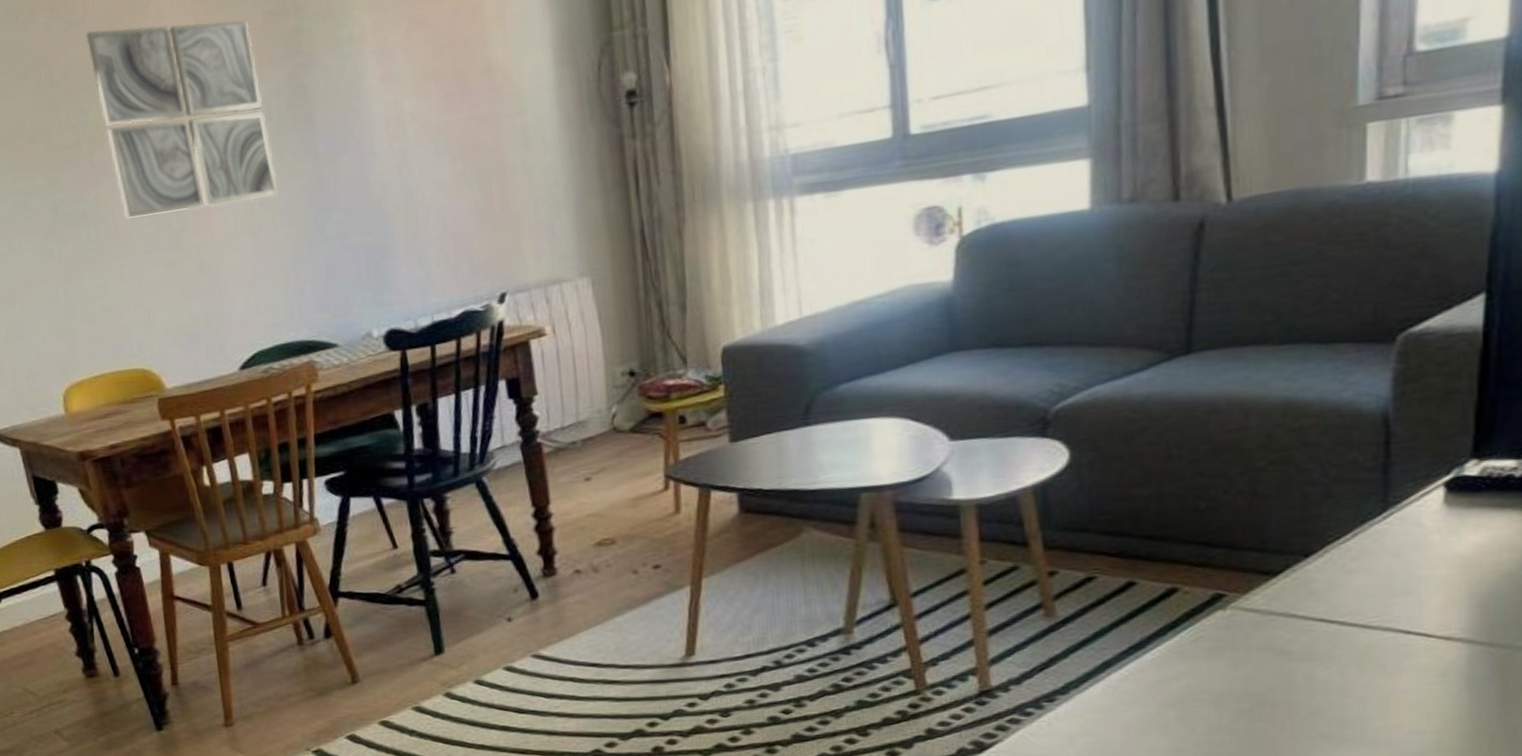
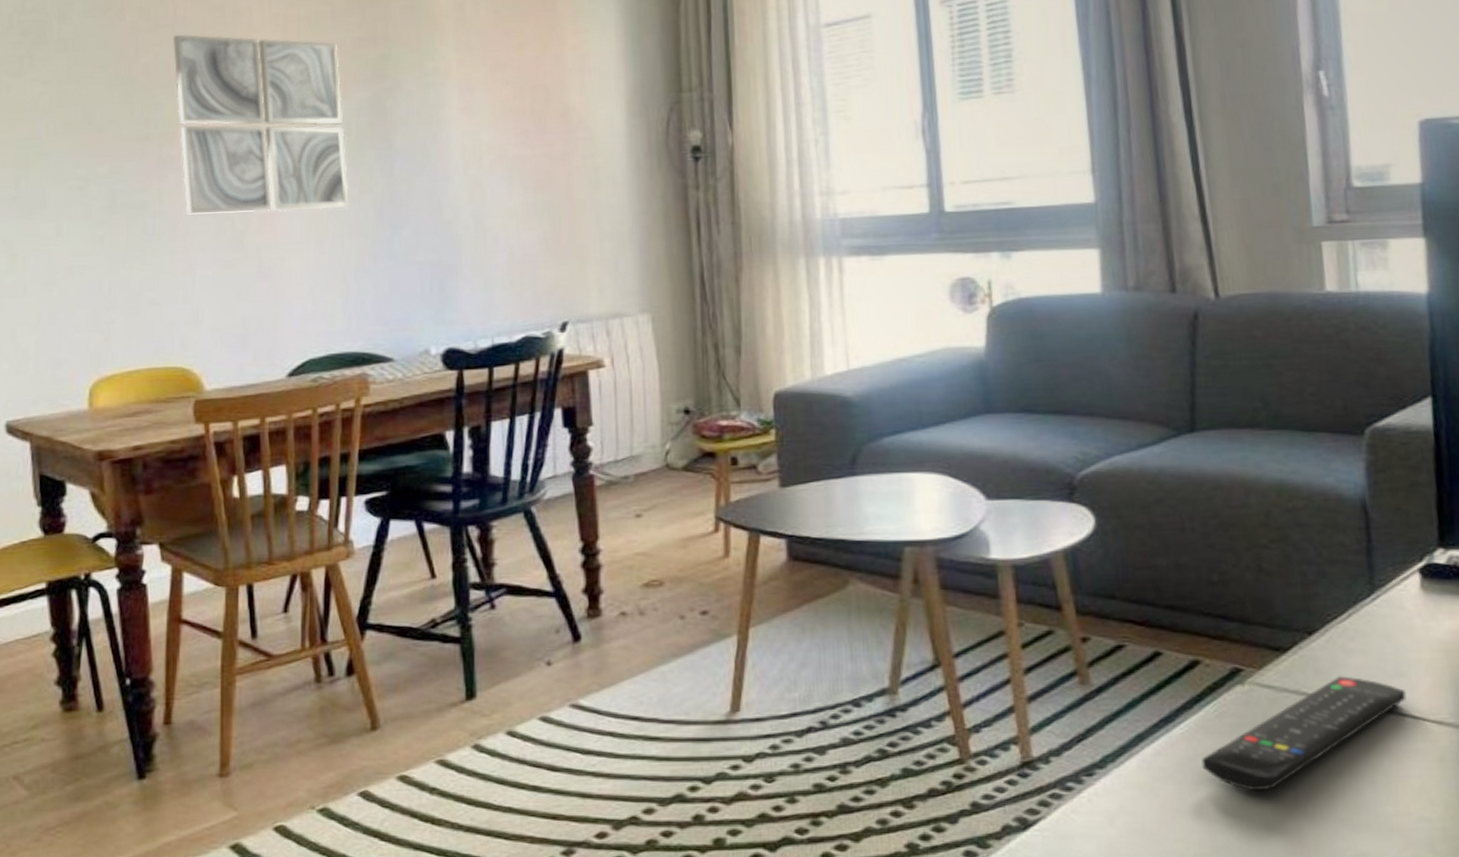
remote control: none [1172,596,1412,711] -> present [1201,676,1406,792]

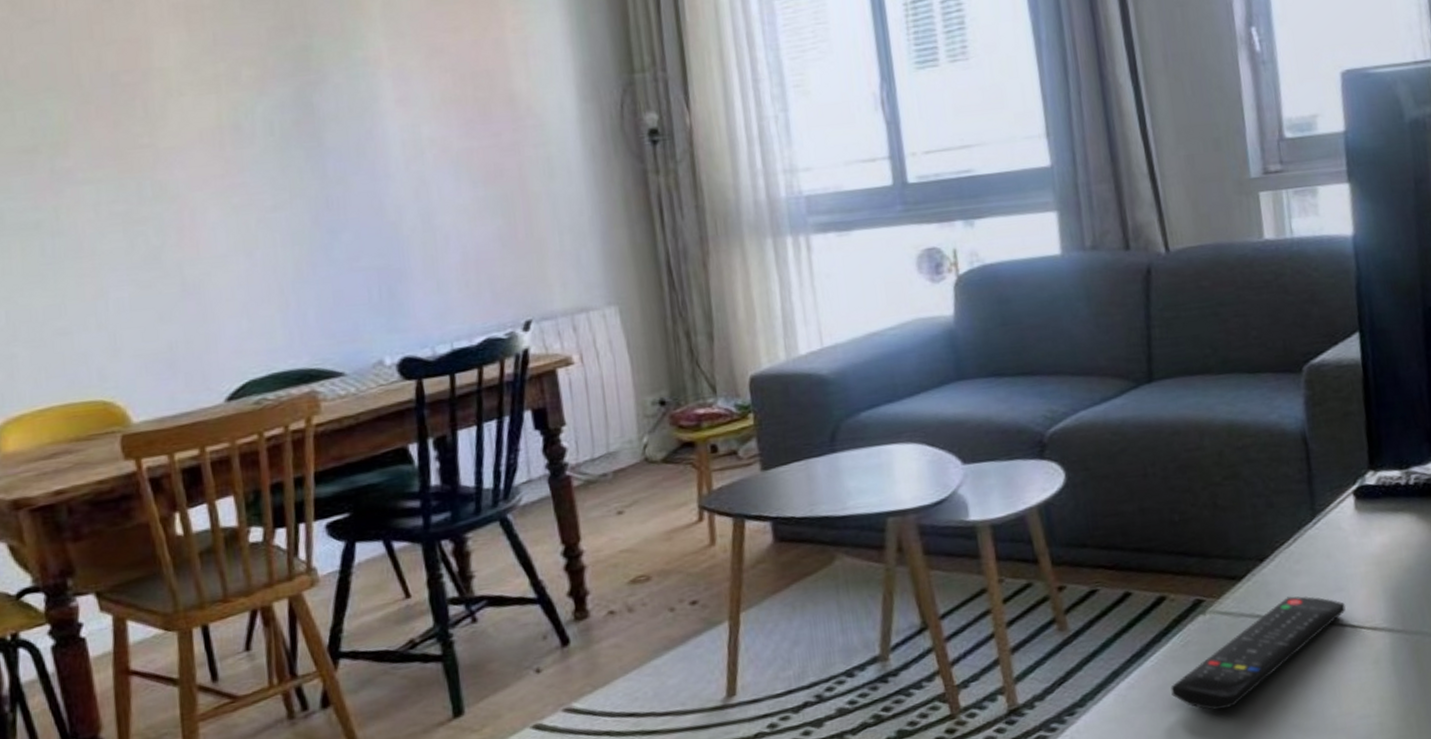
wall art: present [172,34,349,215] -> none [54,30,280,232]

